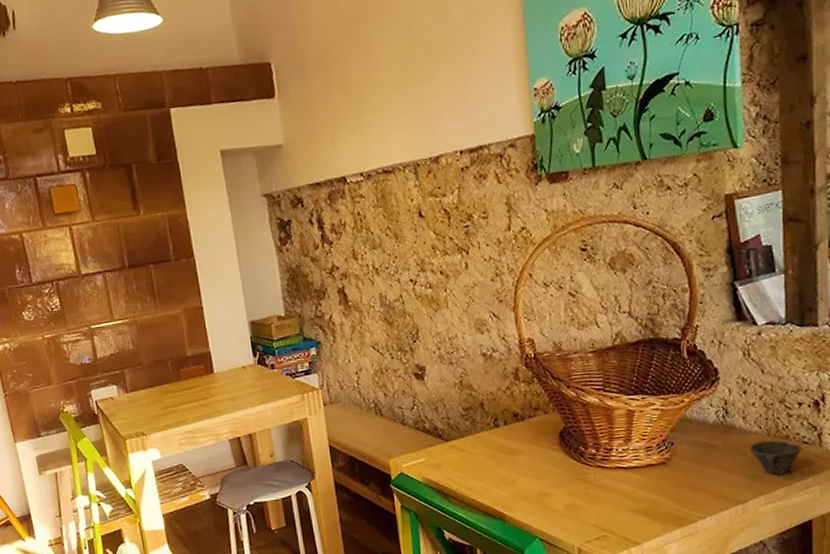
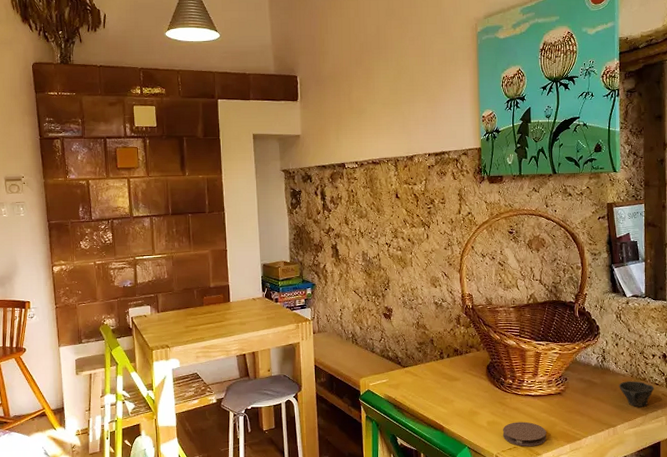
coaster: none [585,502,648,535] -> present [502,421,547,446]

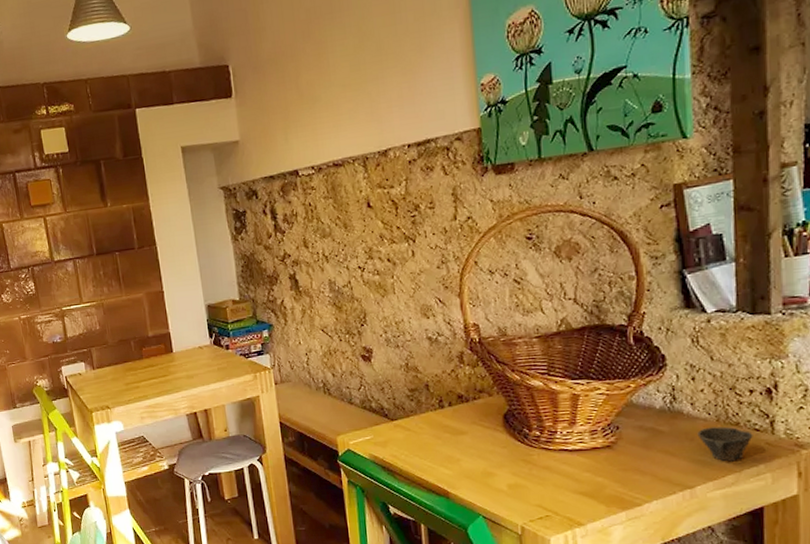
coaster: present [502,421,547,446] -> none [529,483,592,515]

